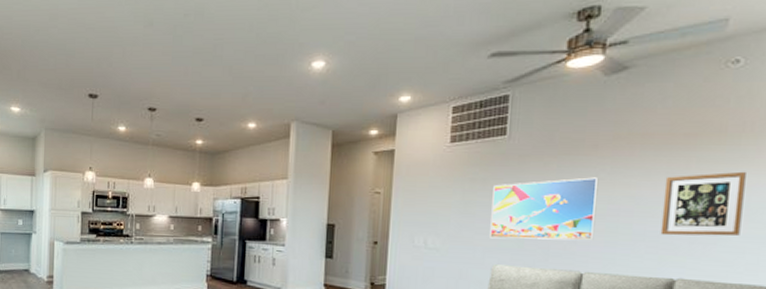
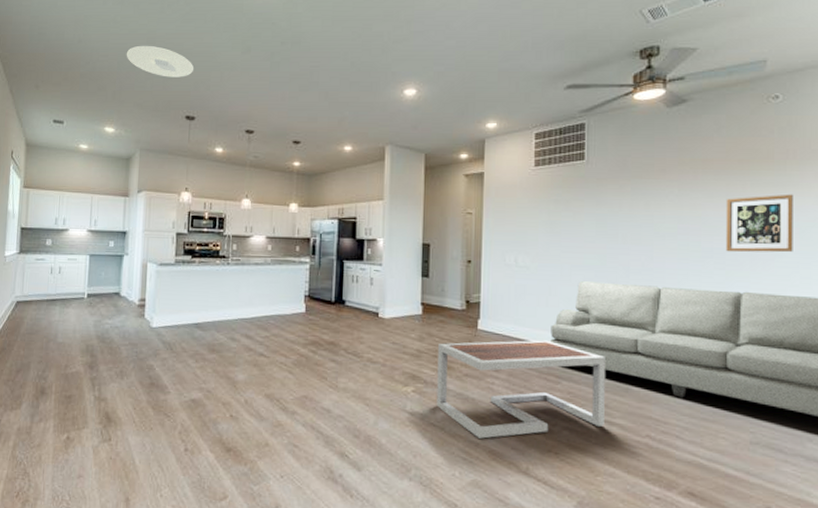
ceiling light: none [29,21,97,55] -> present [126,45,194,77]
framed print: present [490,177,599,241] -> none [575,199,669,258]

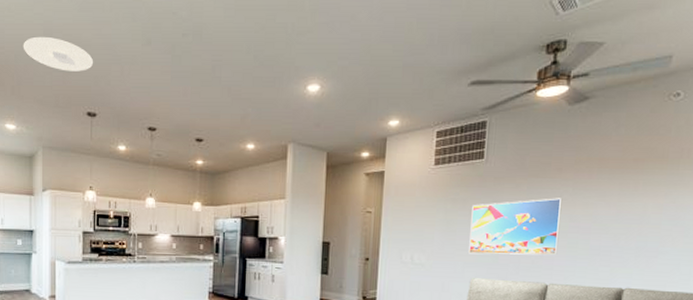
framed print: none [575,199,669,258] -> present [469,198,563,255]
wall art: present [725,194,793,253] -> none [612,193,683,250]

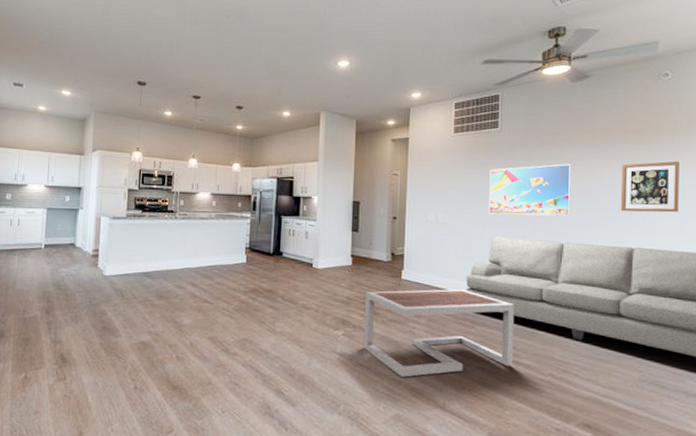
ceiling light: present [23,36,94,72] -> none [82,15,146,46]
wall art: none [612,193,683,250] -> present [620,161,679,213]

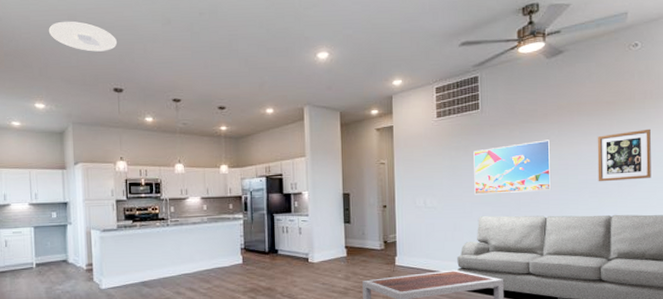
ceiling light: none [82,15,146,46] -> present [48,21,118,52]

